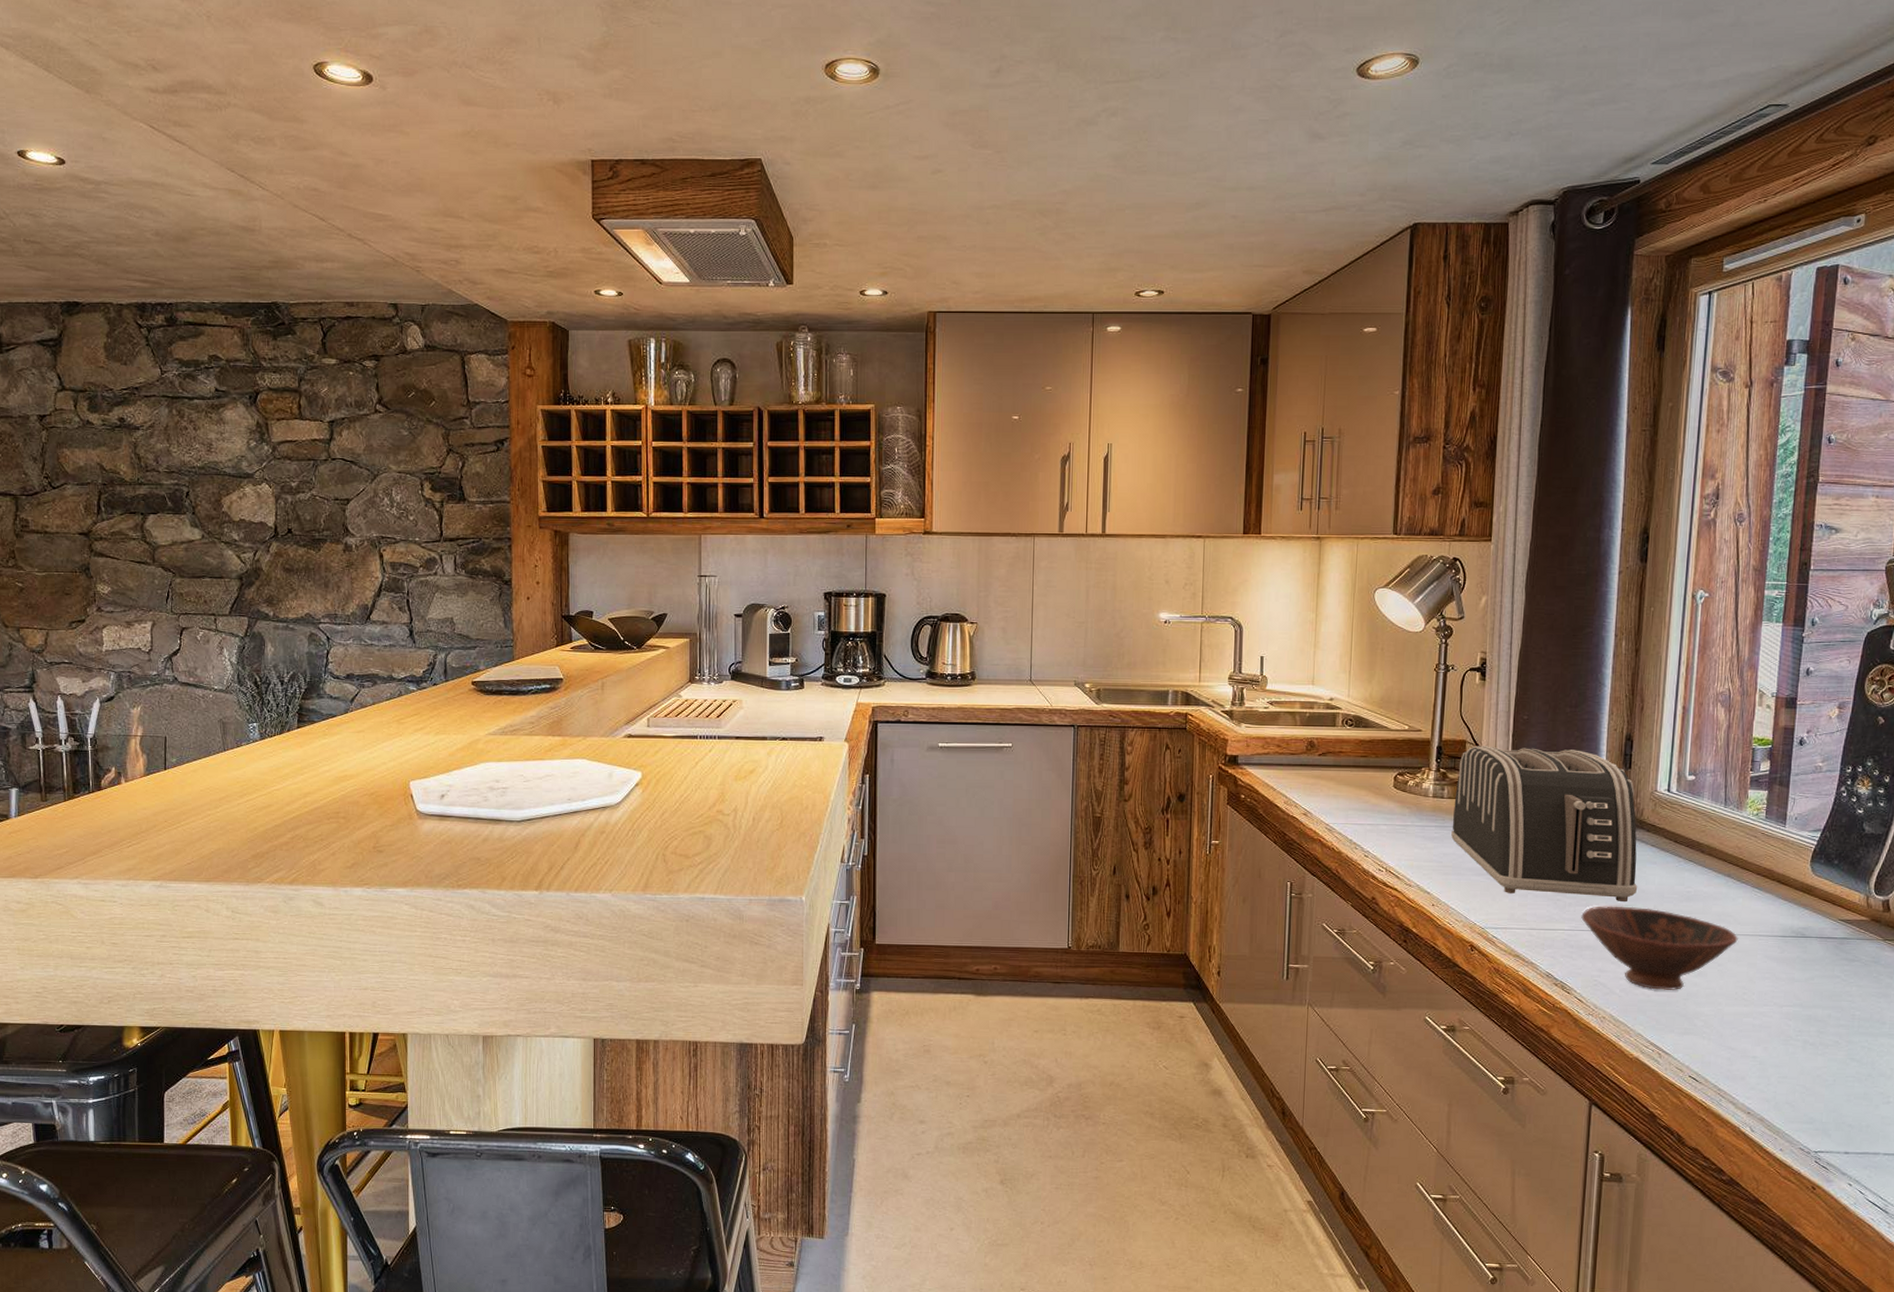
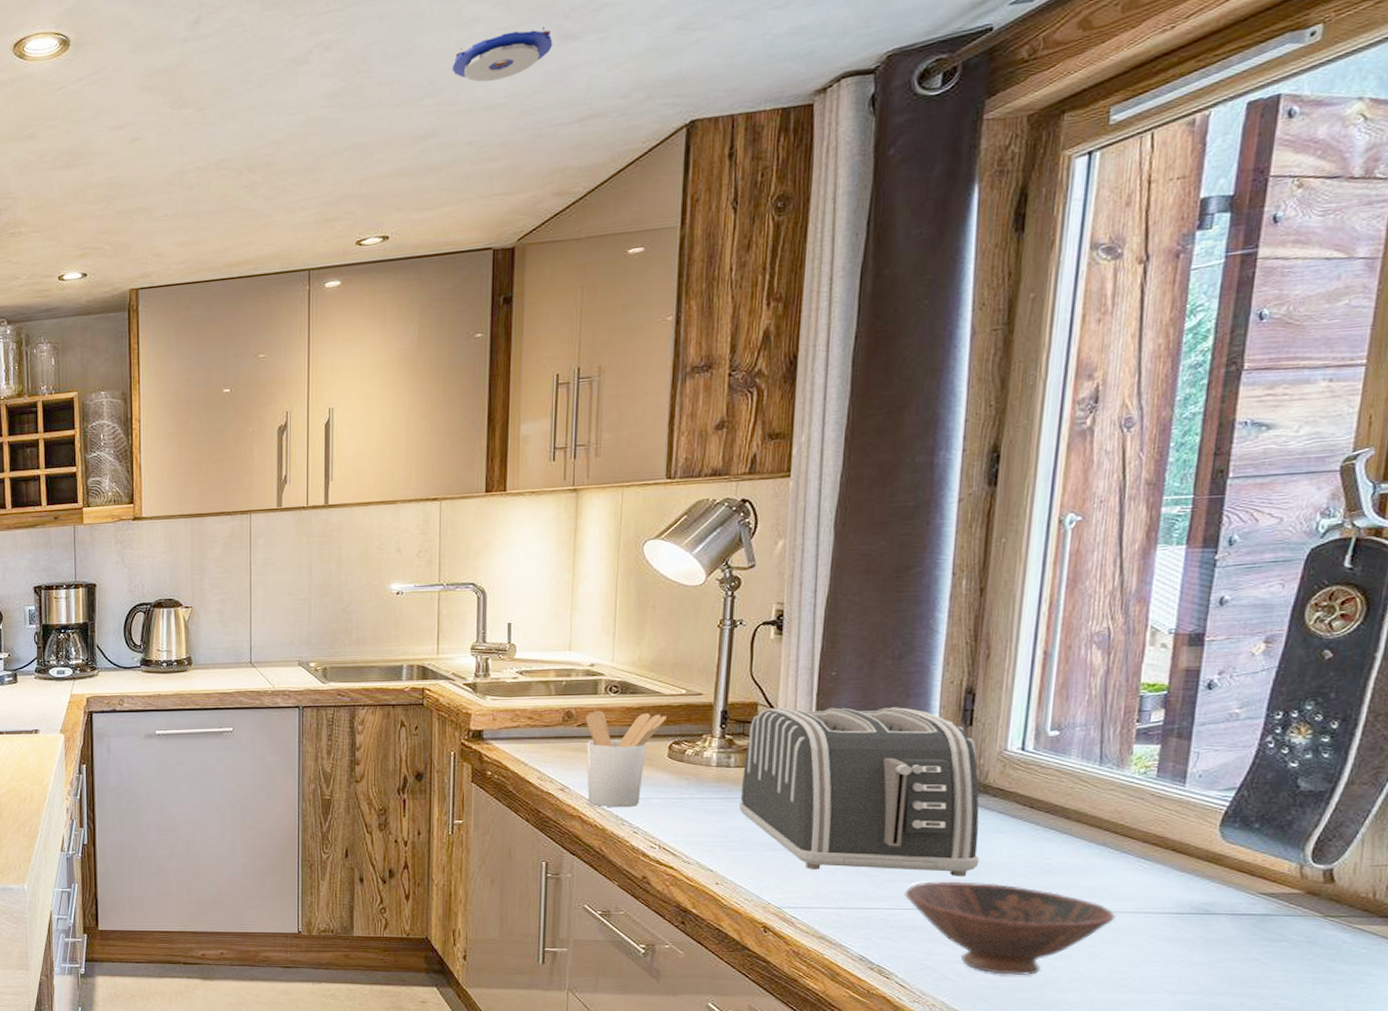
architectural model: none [1220,124,1305,164] -> present [451,27,553,82]
utensil holder: none [1326,741,1393,833] -> present [586,710,667,808]

